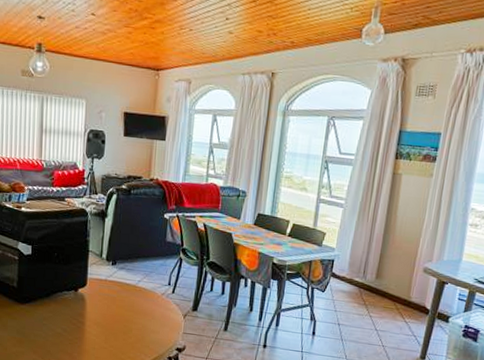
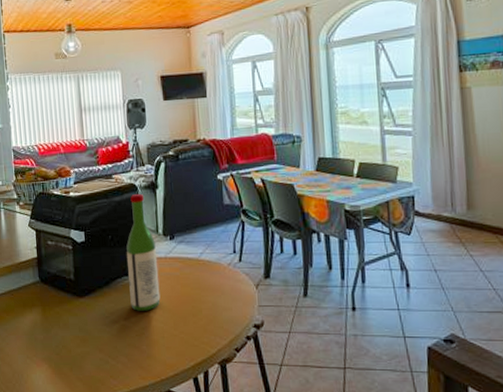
wine bottle: none [68,218,98,324] -> present [126,193,161,311]

